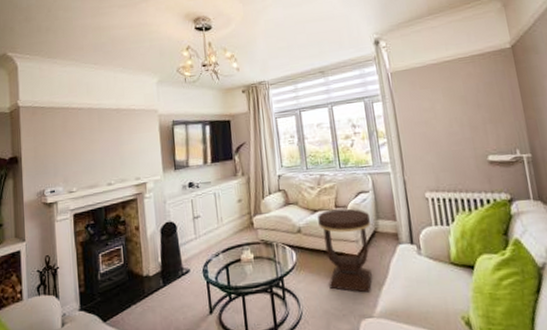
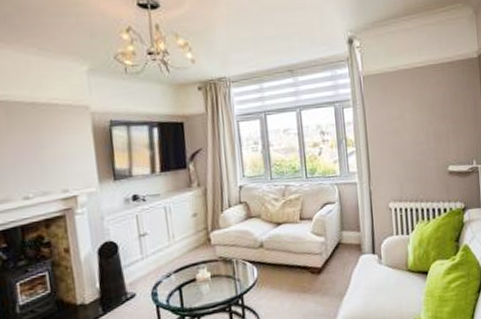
side table: present [317,208,372,293] -> none [281,220,336,304]

